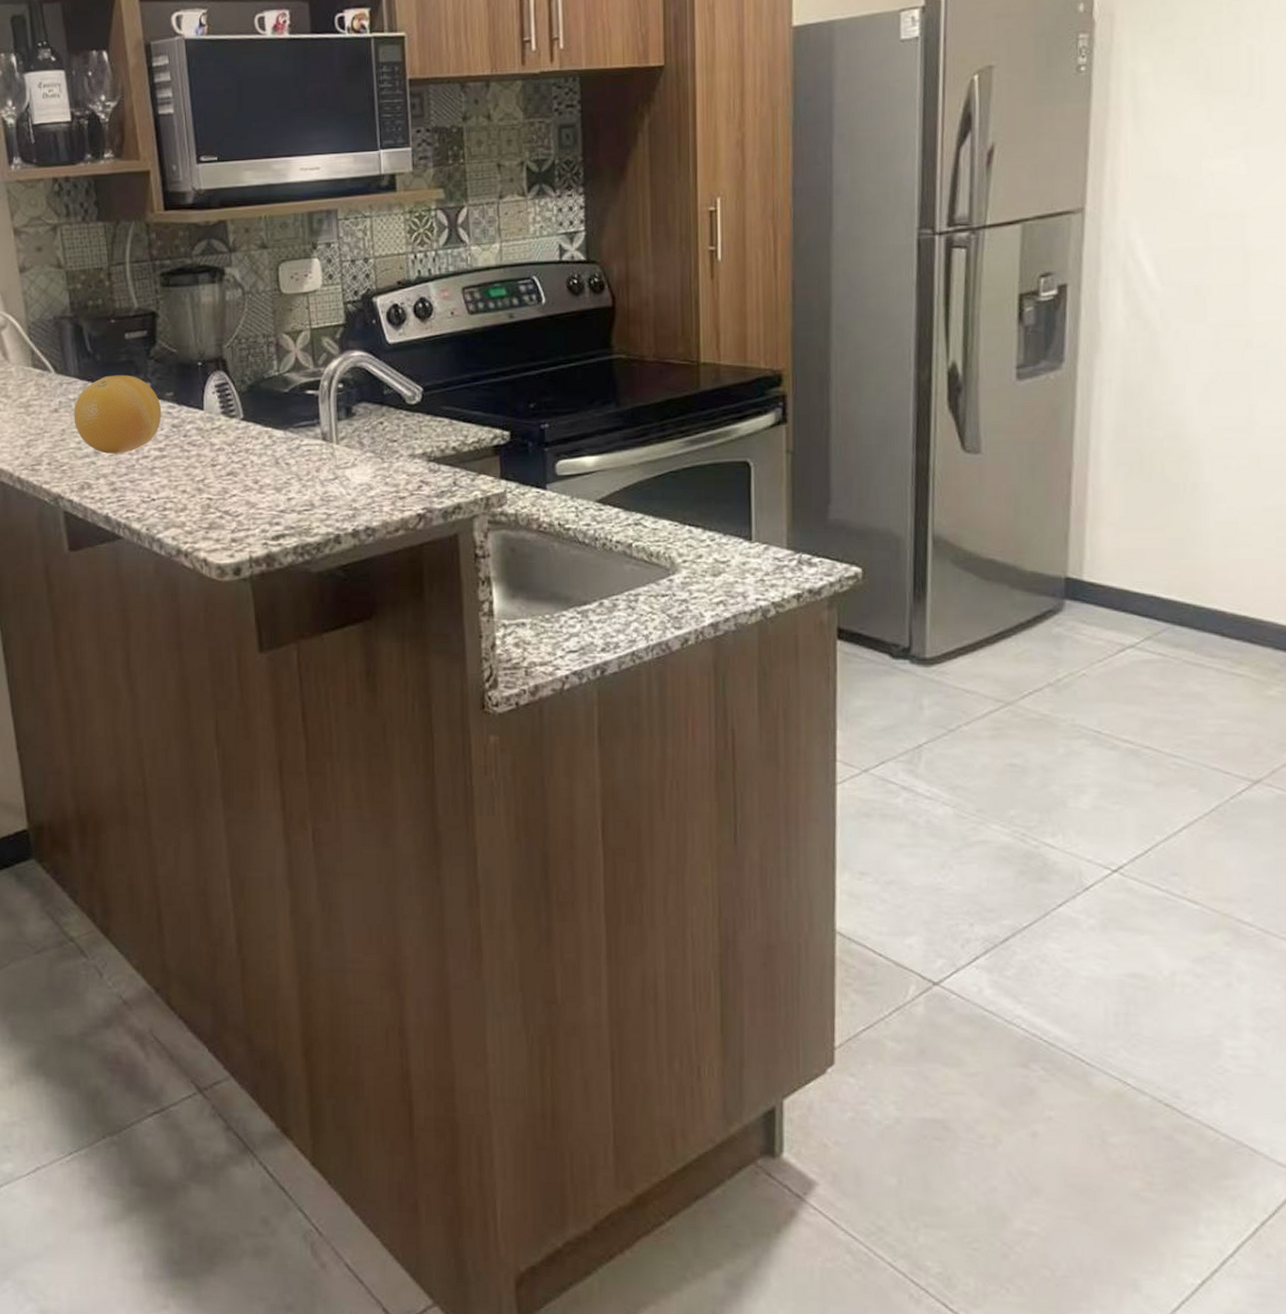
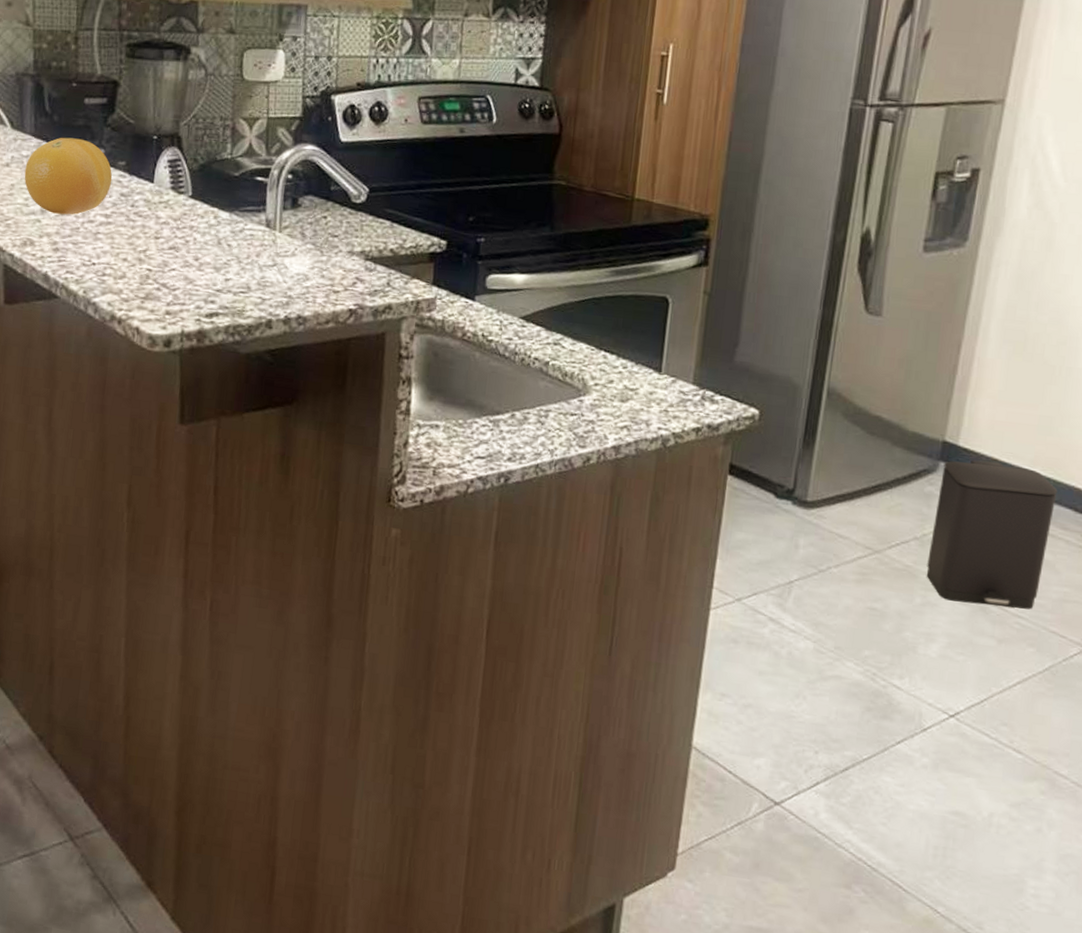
pedal bin: none [1065,594,1199,748] -> present [926,460,1058,609]

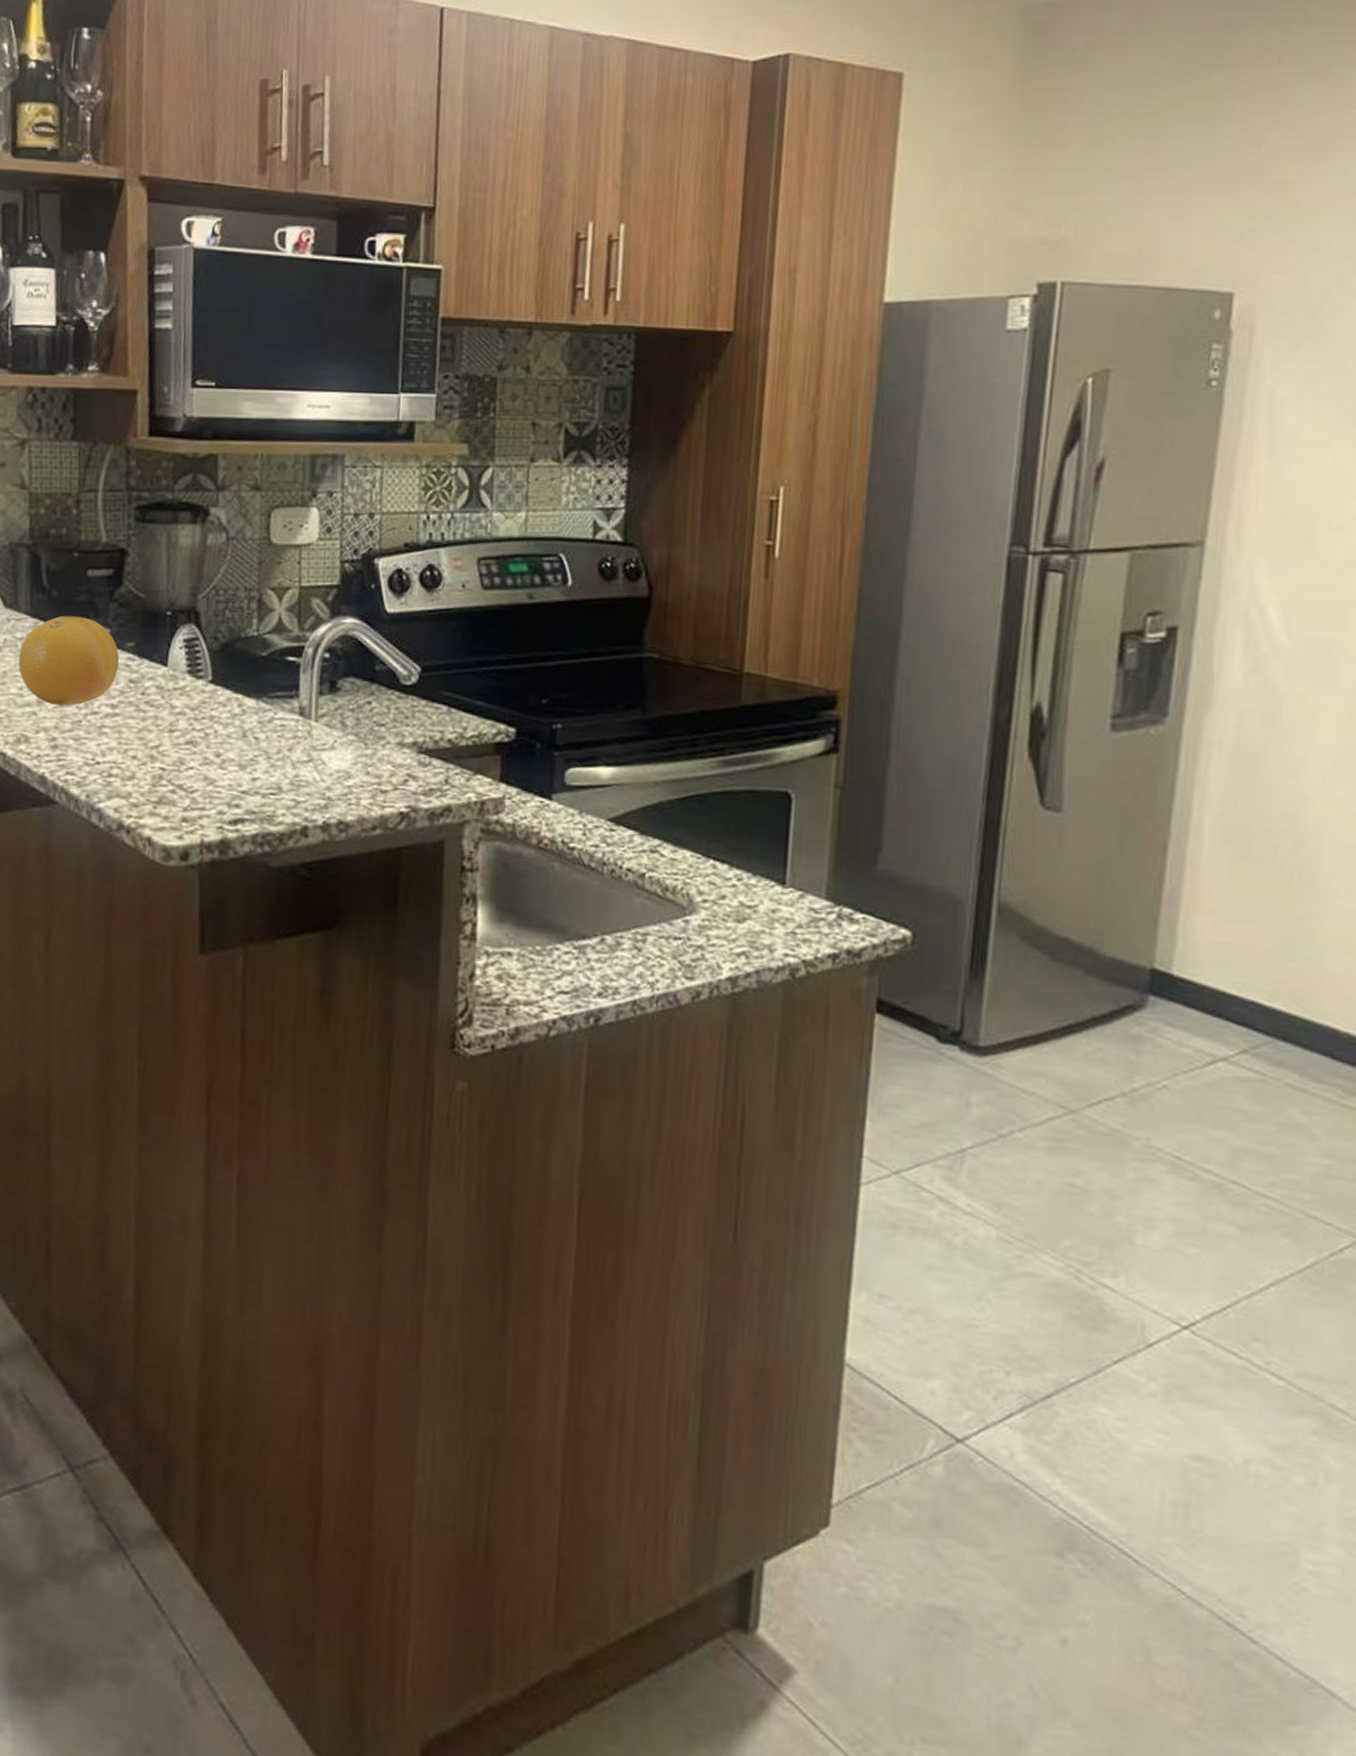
pedal bin: present [926,460,1058,609] -> none [1139,992,1307,1187]

